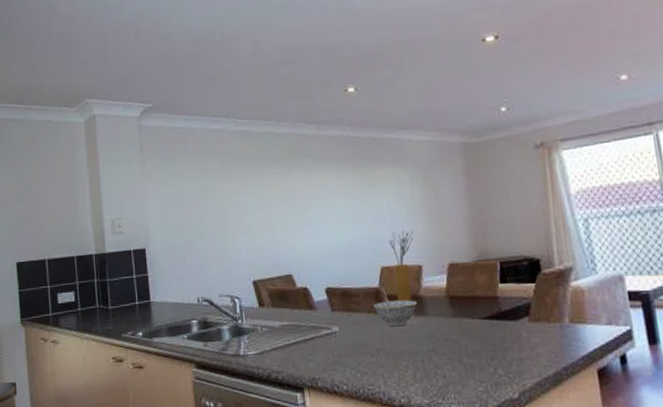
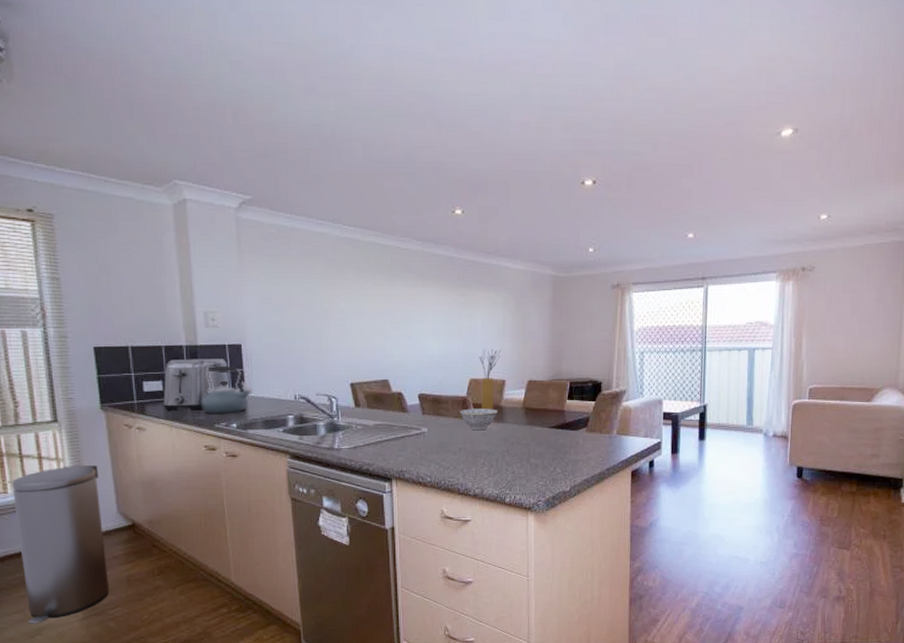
toaster: none [75,265,136,322] -> present [163,358,230,411]
kettle: none [109,272,158,324] -> present [201,366,254,414]

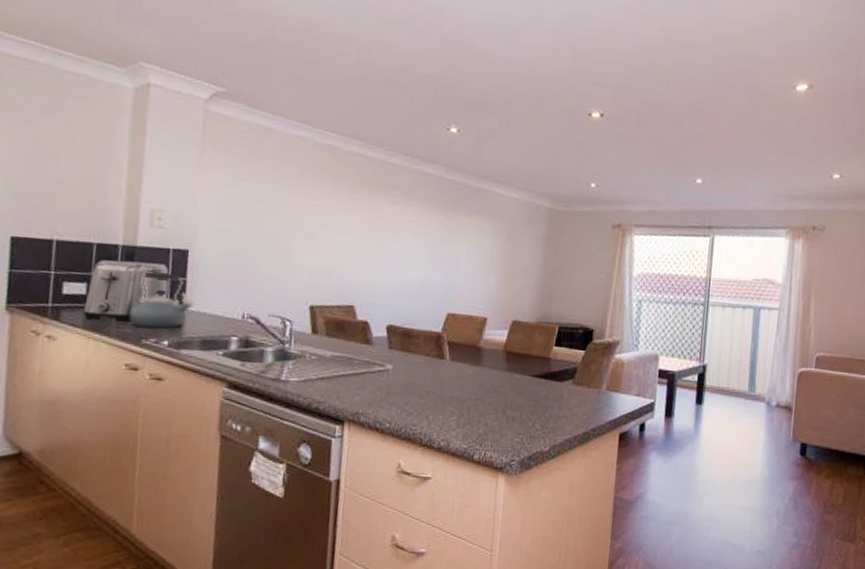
bowl: present [460,409,497,431] -> none [432,347,475,373]
vase: present [479,349,501,410] -> none [457,281,486,351]

